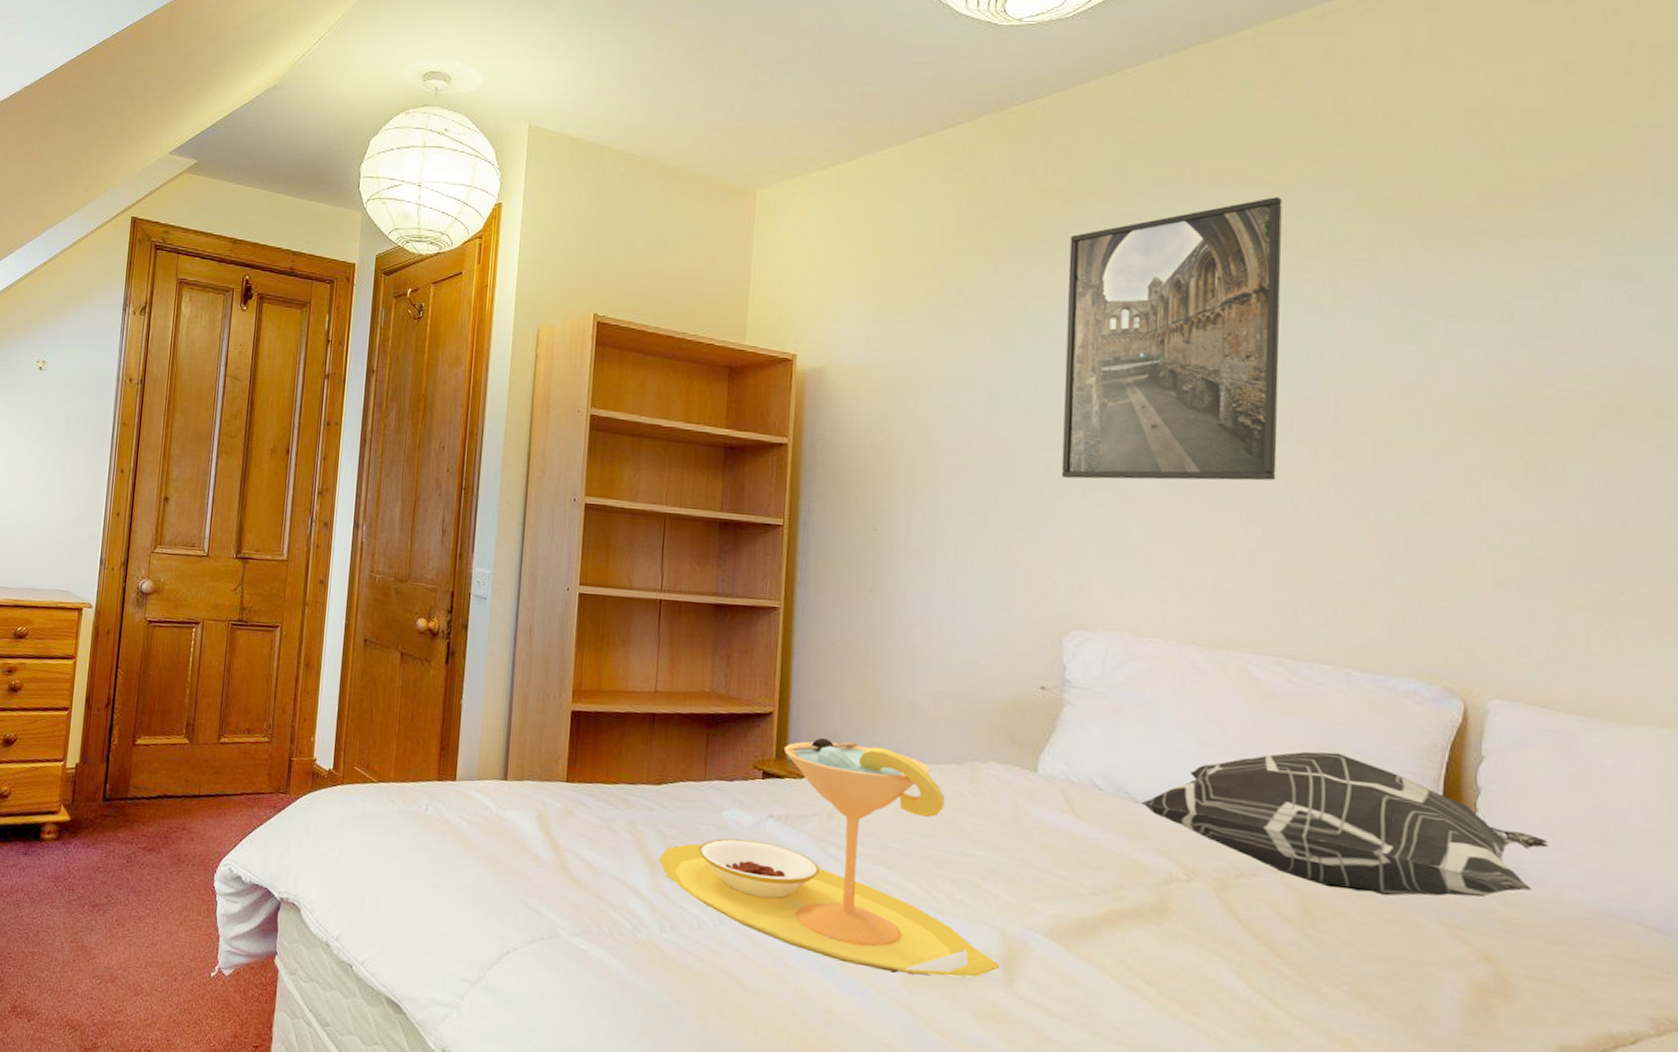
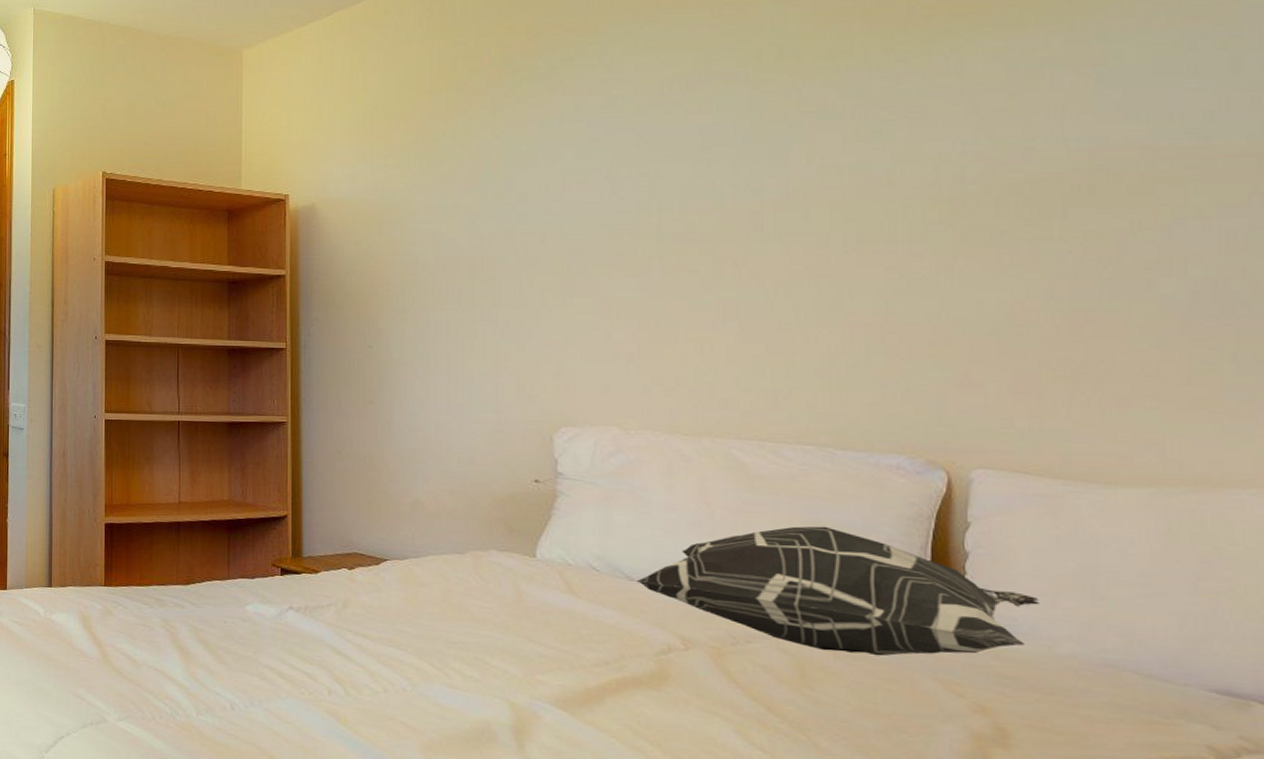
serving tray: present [659,738,1001,977] -> none [192,536,512,745]
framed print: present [1061,197,1283,481] -> none [538,15,750,290]

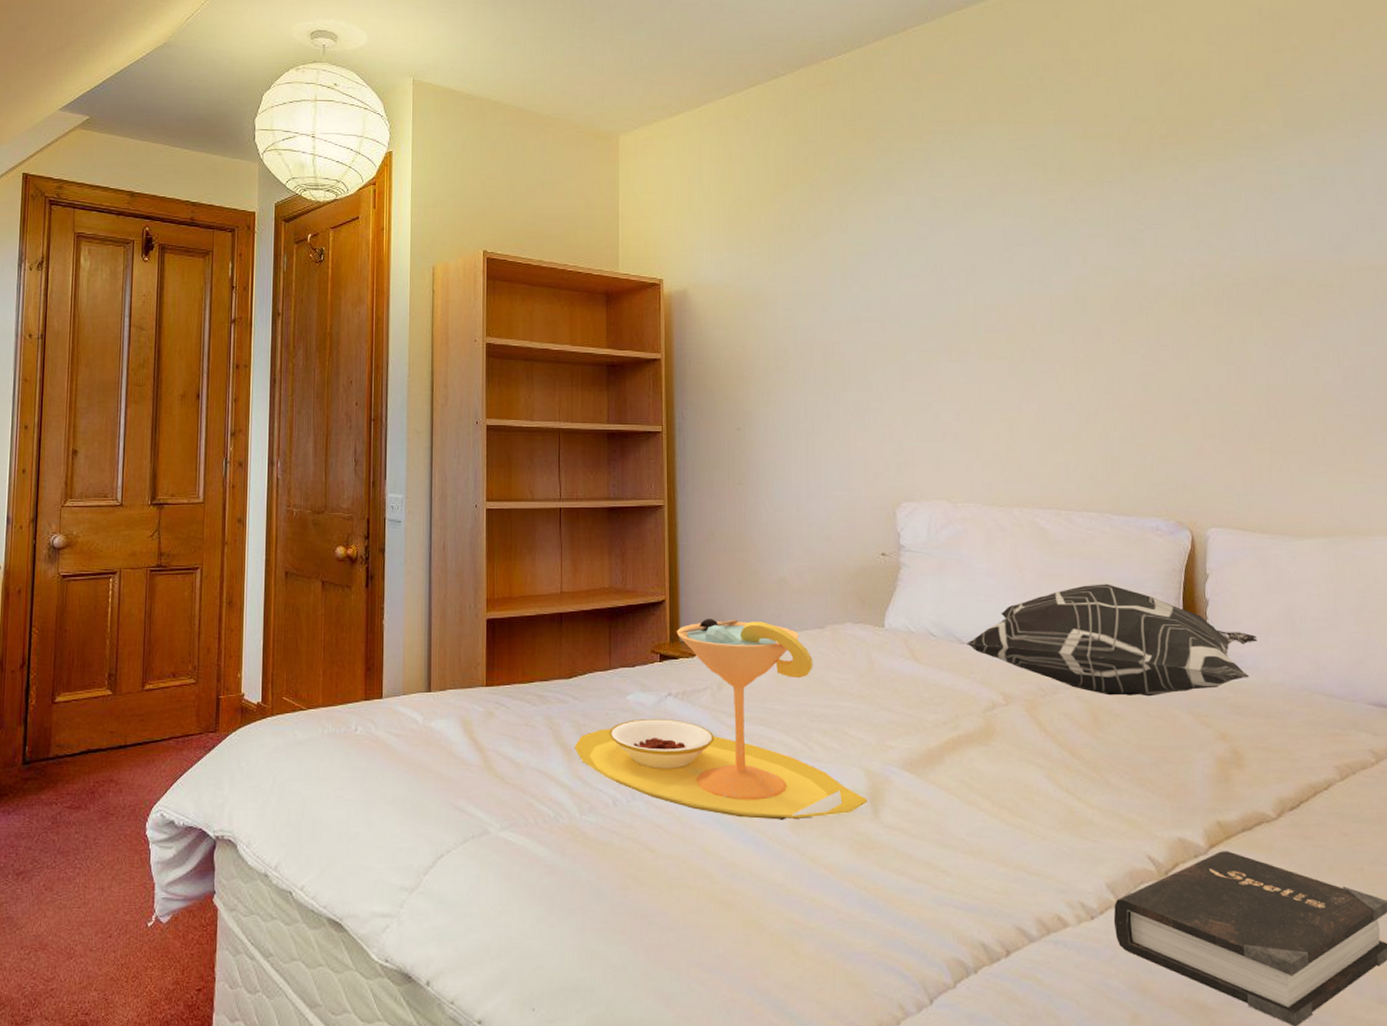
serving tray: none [192,536,512,745] -> present [575,619,868,820]

